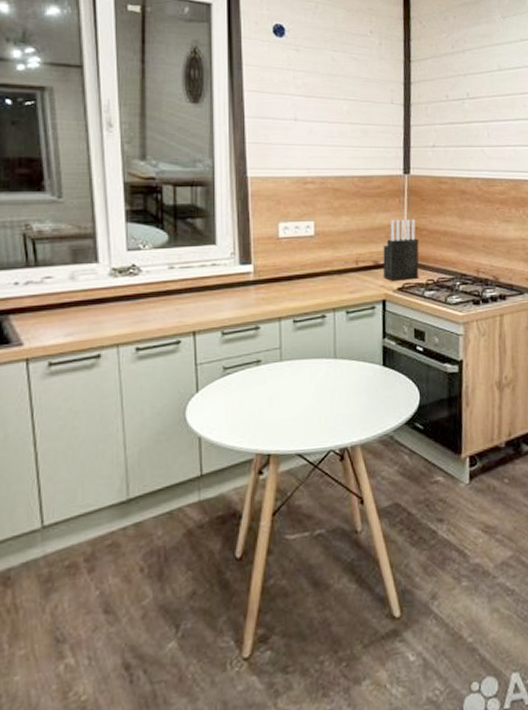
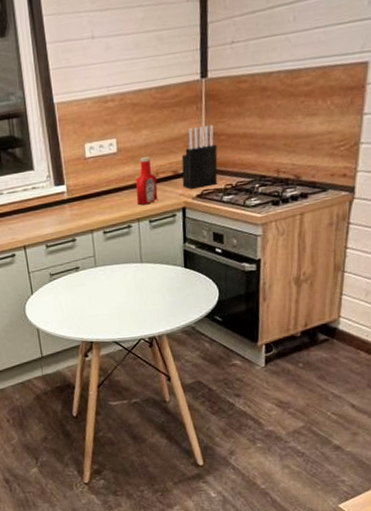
ketchup bottle: none [333,244,357,294] -> present [136,157,158,205]

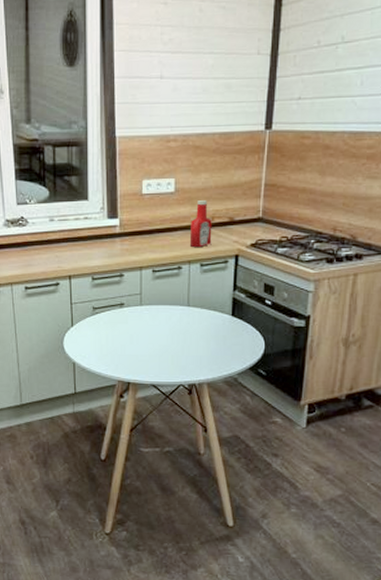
knife block: present [181,125,218,189] -> none [237,176,275,237]

